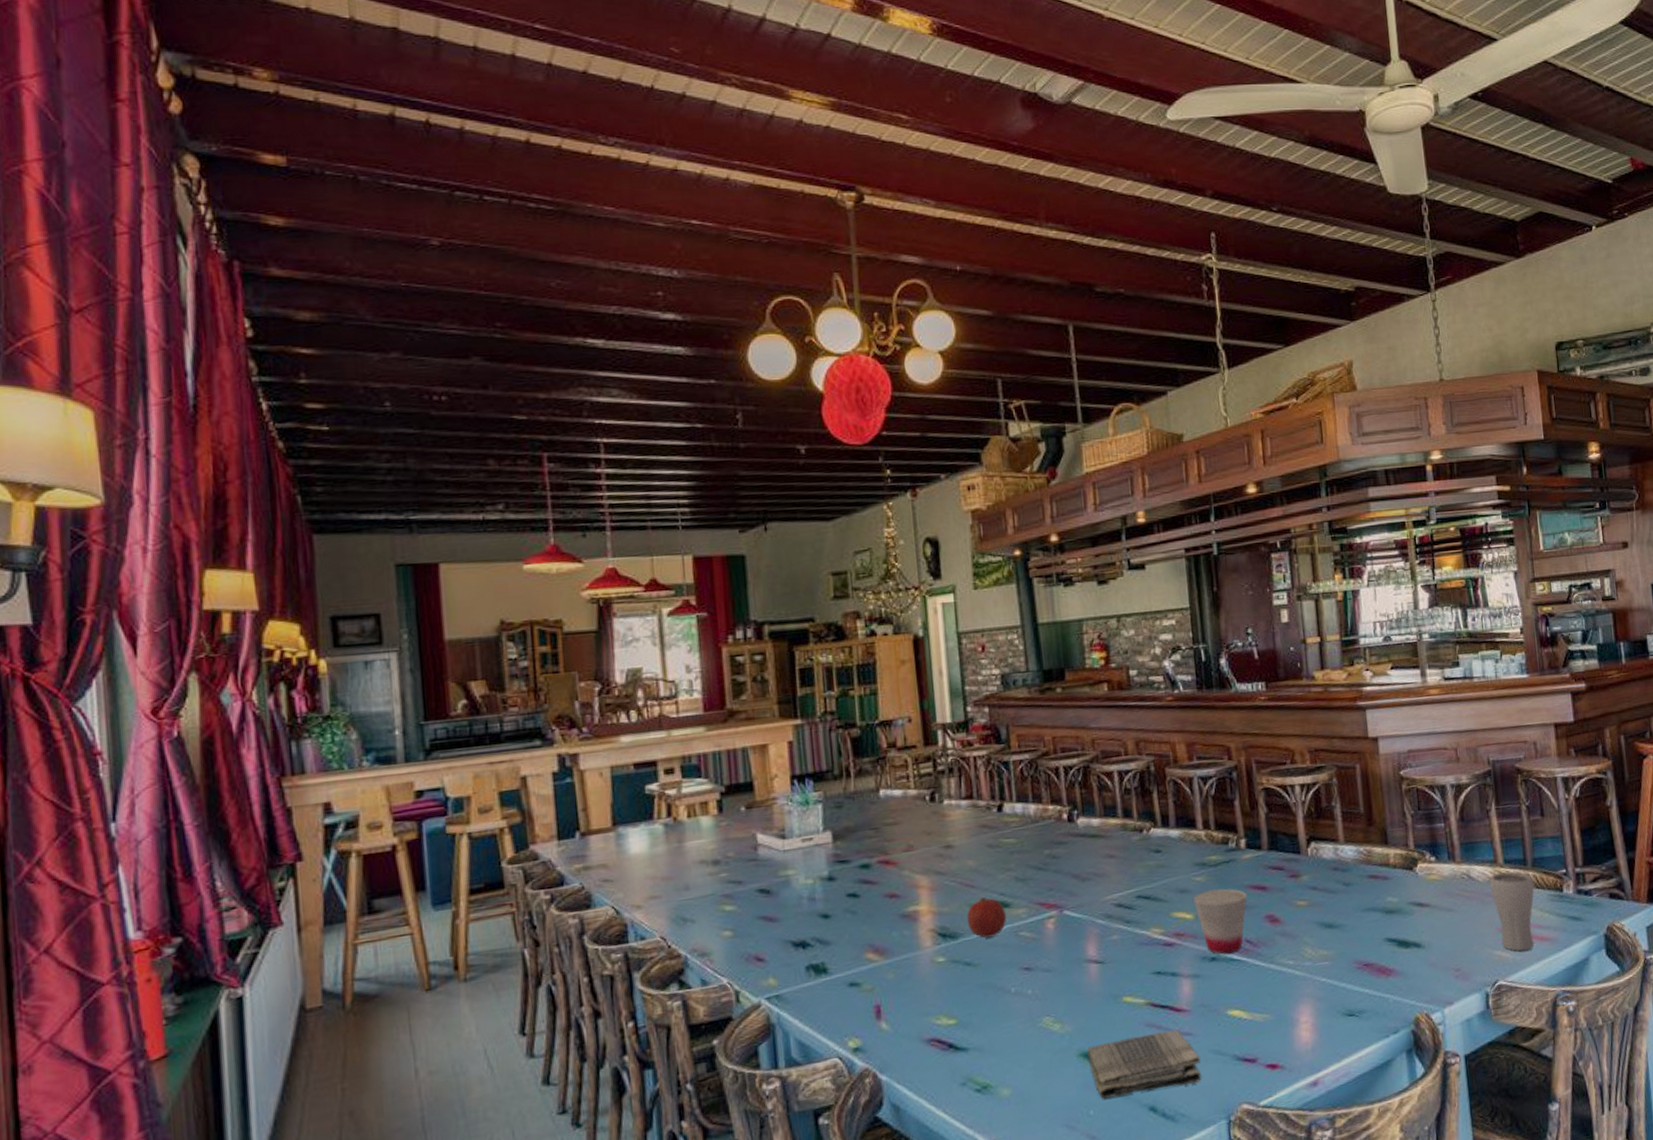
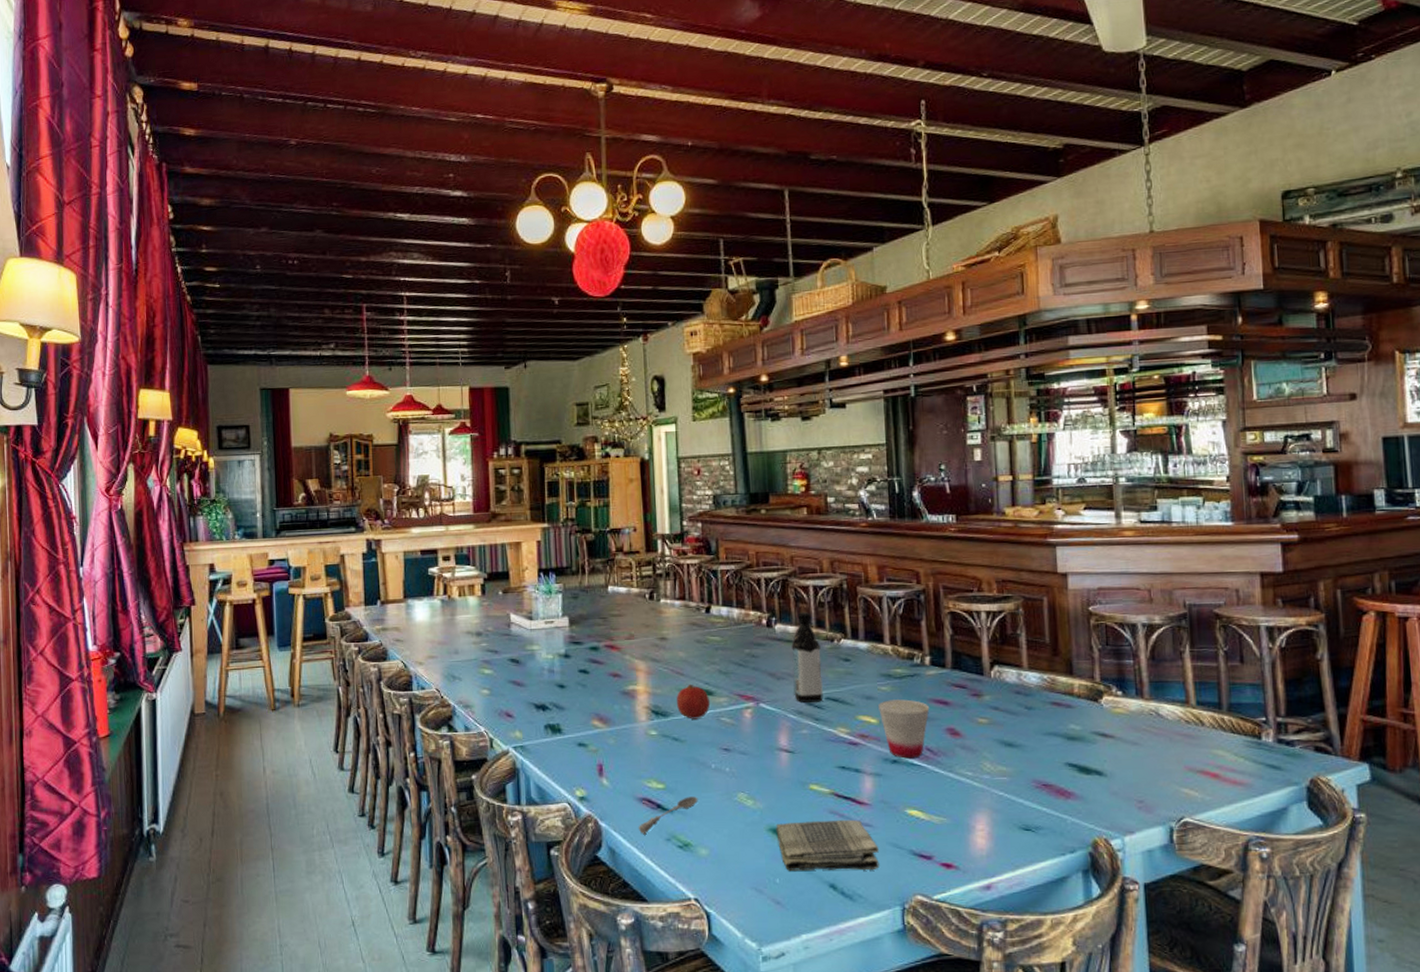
soupspoon: none [926,1028,997,1083] -> present [638,796,698,835]
water bottle: none [1096,801,1134,905] -> present [791,612,823,703]
drinking glass: present [1490,871,1534,951] -> none [1180,713,1229,792]

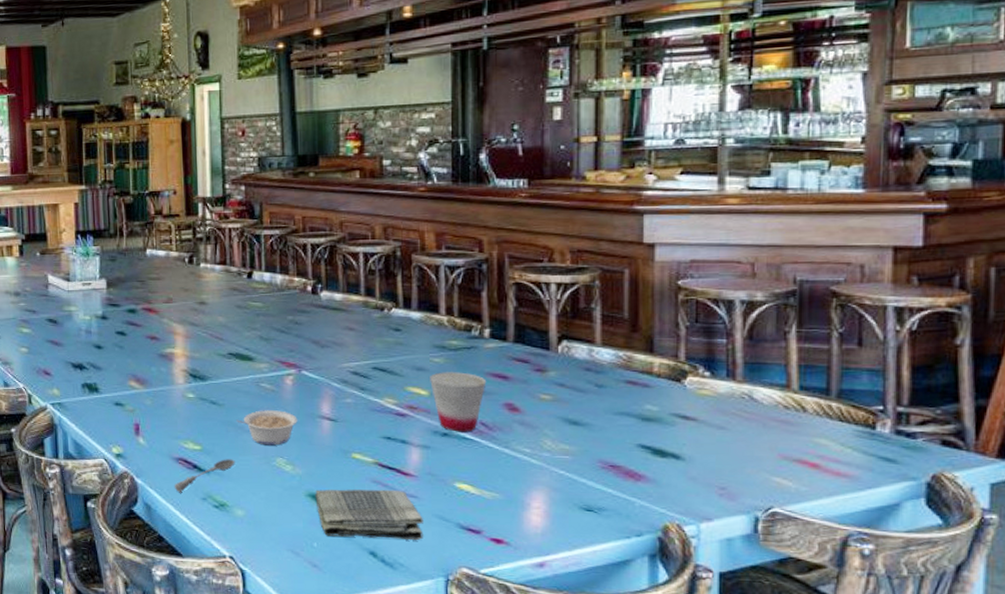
fruit: present [677,684,711,719] -> none [215,349,250,384]
legume: none [698,744,757,781] -> present [236,410,297,446]
water bottle: present [791,612,823,703] -> none [338,280,370,371]

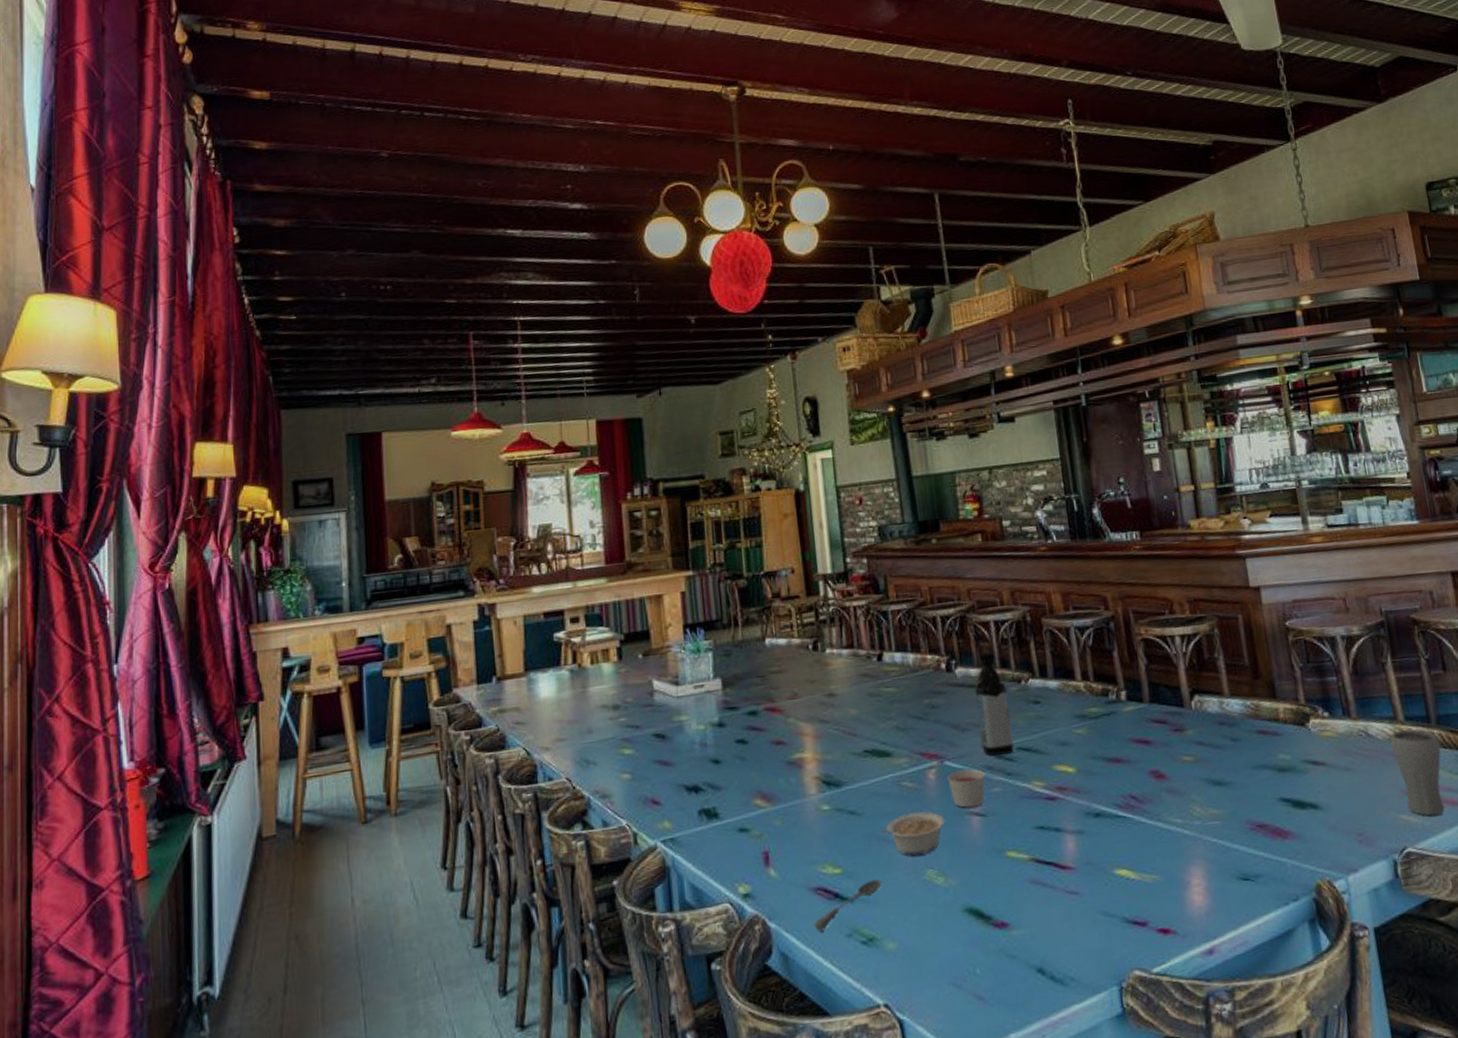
candle: none [303,380,339,412] -> present [947,769,986,808]
dish towel: present [315,489,423,540] -> none [972,888,1091,958]
water bottle: none [338,280,370,371] -> present [975,651,1014,756]
cup: present [430,372,487,432] -> none [1075,741,1130,811]
drinking glass: none [777,399,835,483] -> present [1390,729,1445,816]

